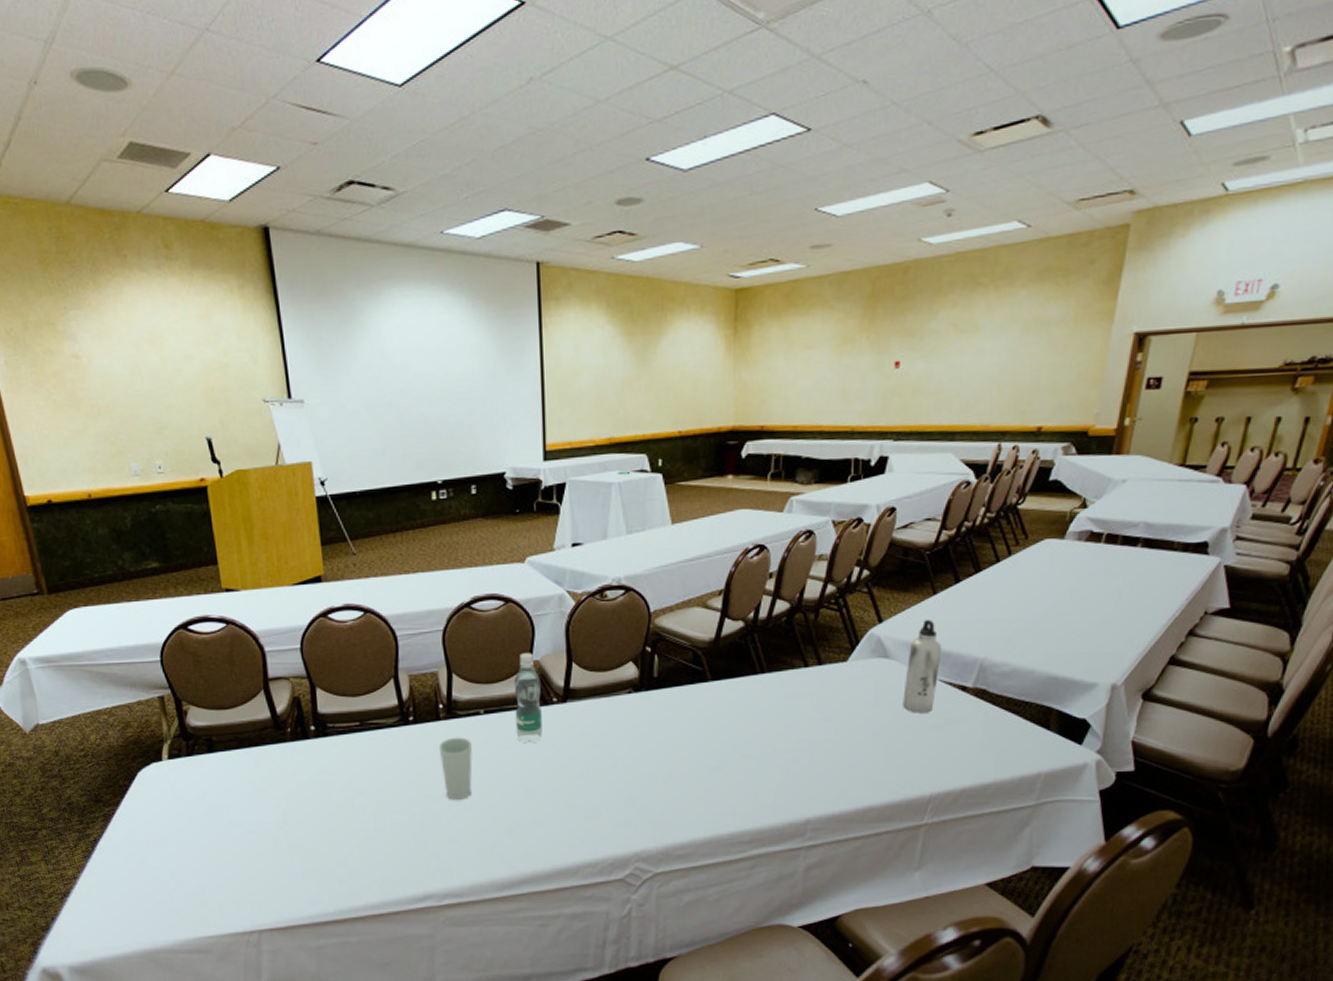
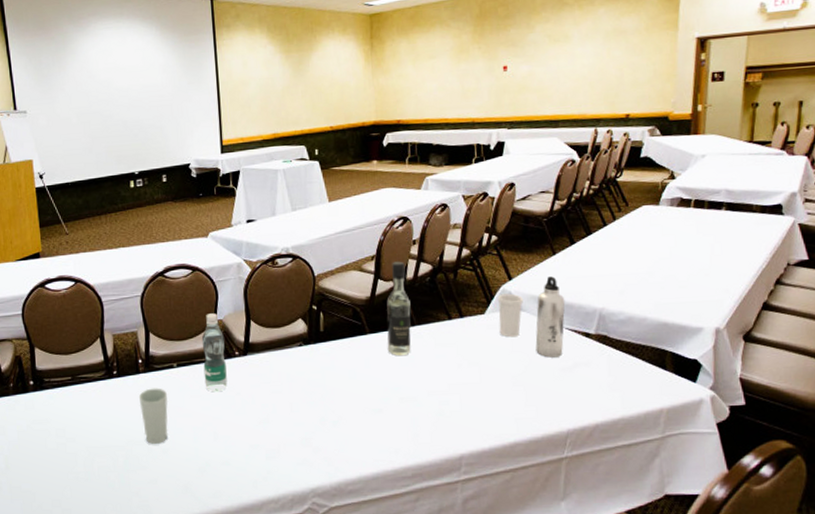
bottle: none [731,597,761,708] -> present [386,261,411,356]
cup: none [862,638,893,689] -> present [497,293,523,338]

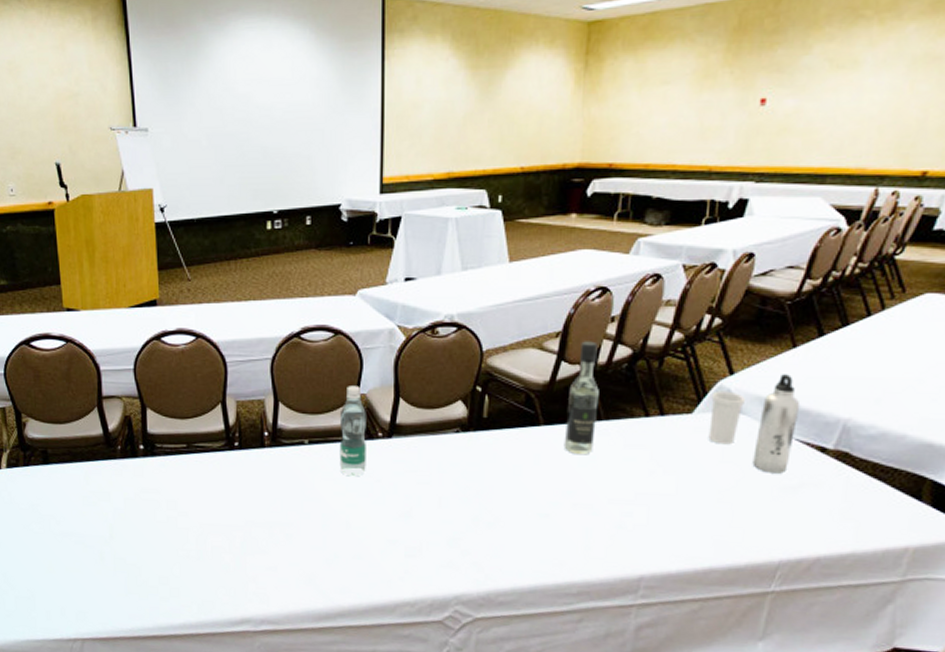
cup: present [138,388,168,444] -> none [262,465,295,528]

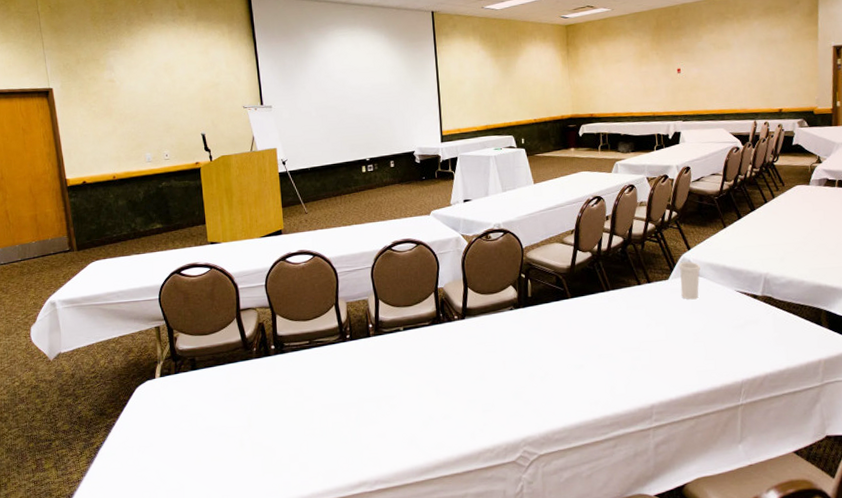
bottle: present [339,386,368,477] -> none [425,282,448,353]
bottle: present [563,341,599,455] -> none [585,234,607,318]
water bottle: present [752,374,801,474] -> none [712,246,736,317]

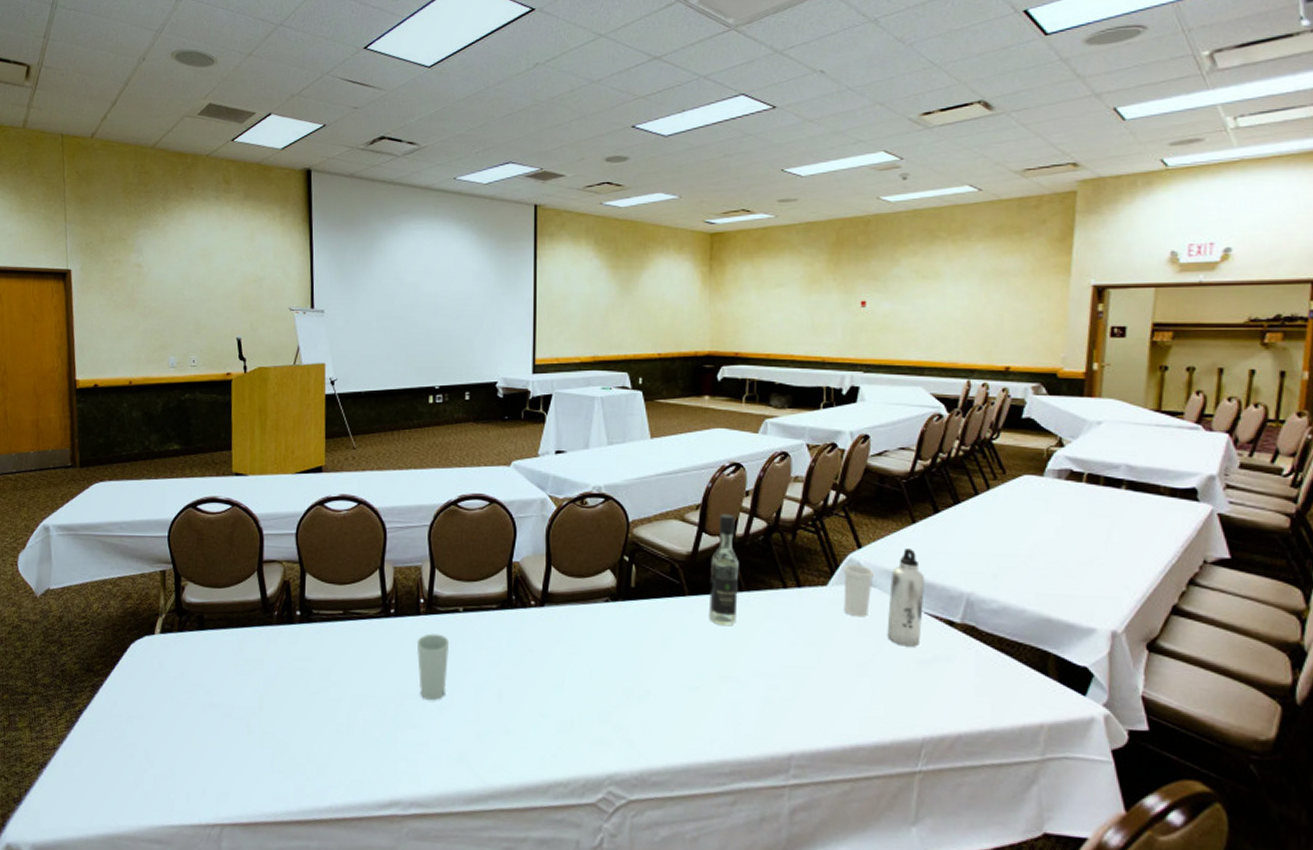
cup: none [369,349,396,401] -> present [416,633,449,700]
bottle: none [585,234,607,318] -> present [708,513,739,626]
water bottle: none [712,246,736,317] -> present [887,549,926,647]

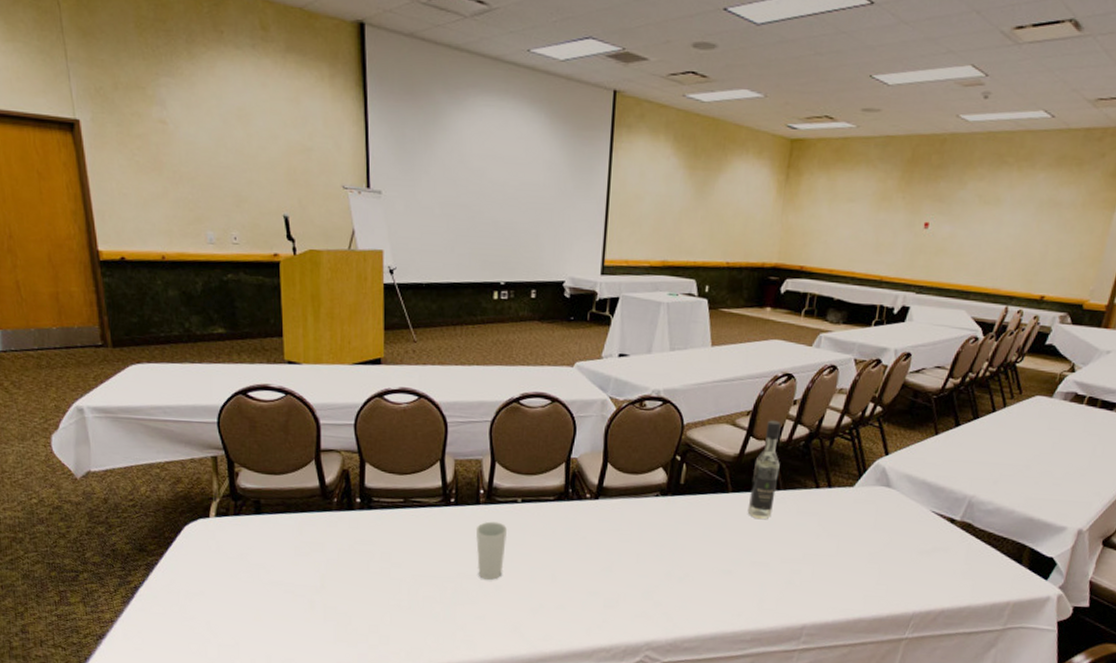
cup: present [843,564,874,617] -> none [865,468,896,515]
water bottle: present [887,549,926,647] -> none [898,457,938,540]

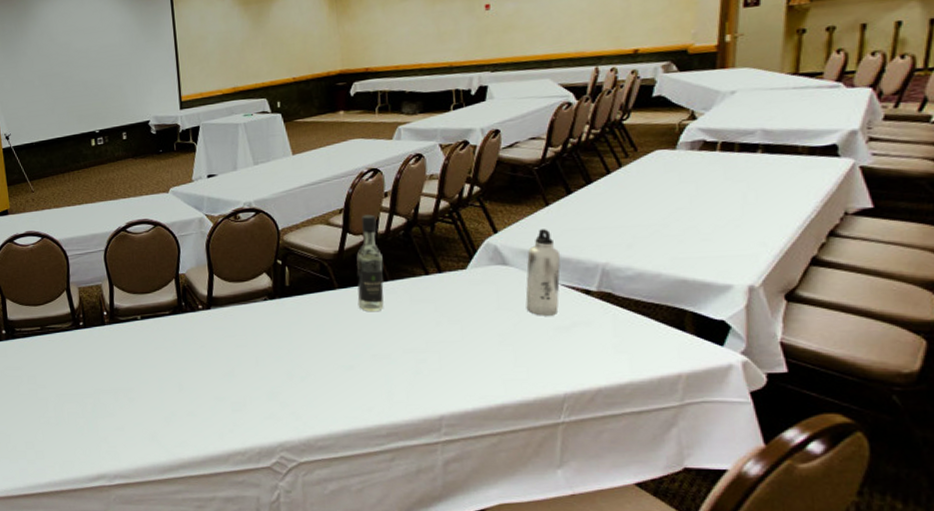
cup: present [475,521,507,580] -> none [104,339,134,393]
water bottle: none [898,457,938,540] -> present [525,229,561,316]

